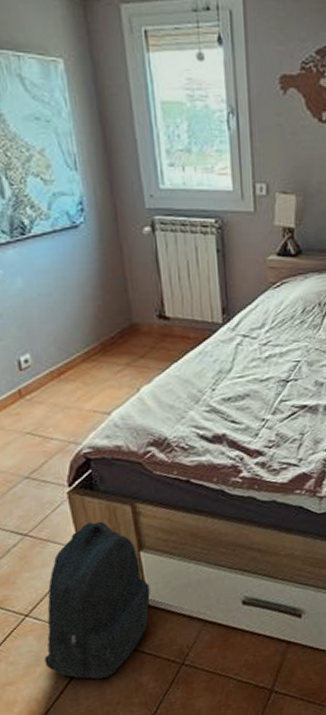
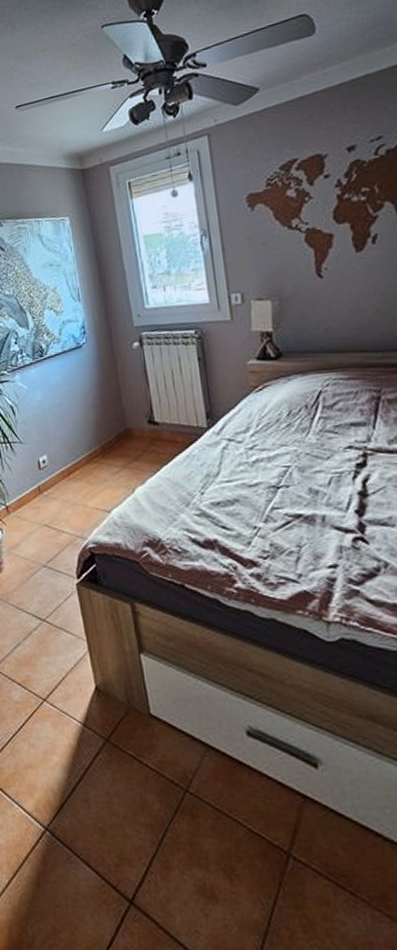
backpack: present [44,521,150,679] -> none [59,616,152,785]

